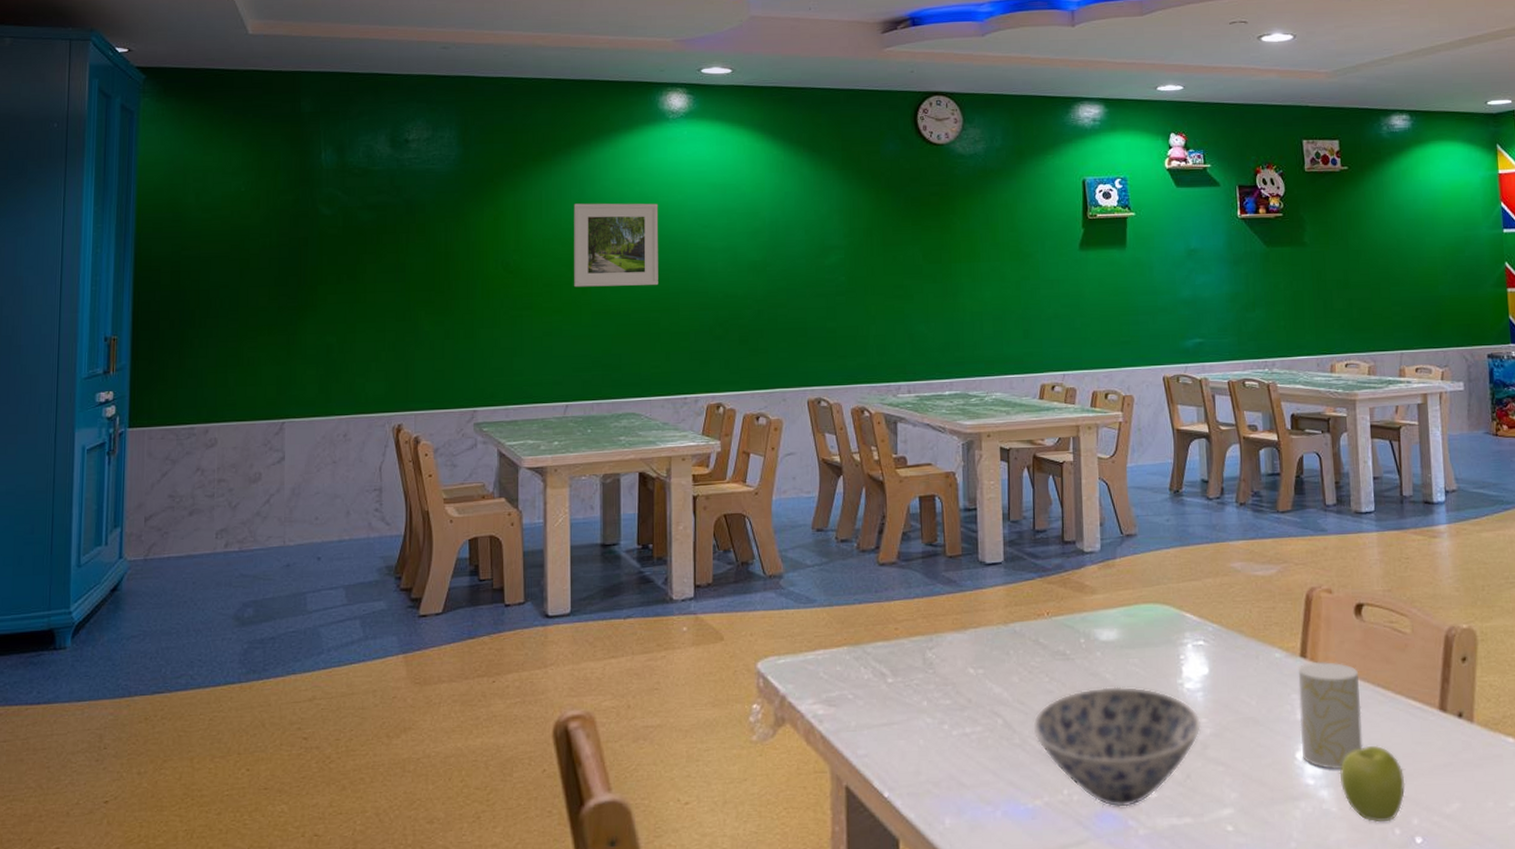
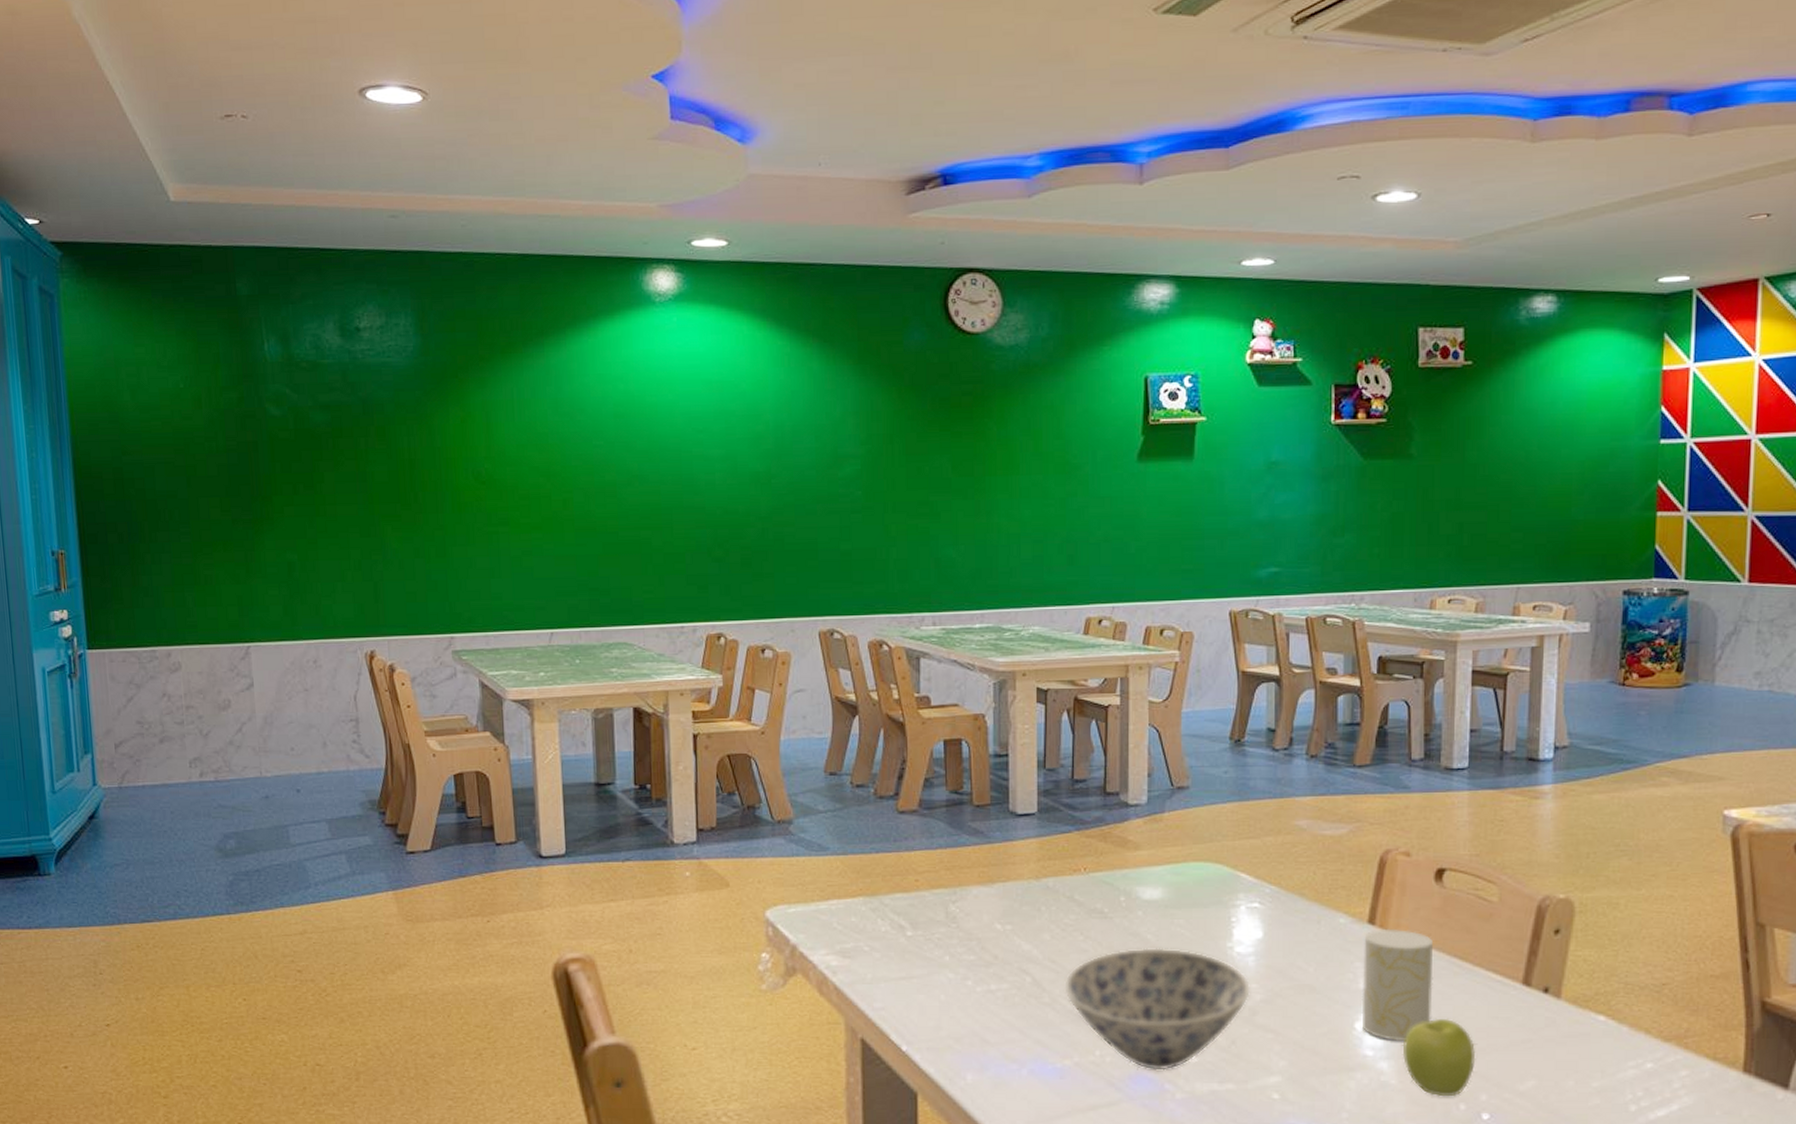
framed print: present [574,203,658,287] -> none [550,403,649,501]

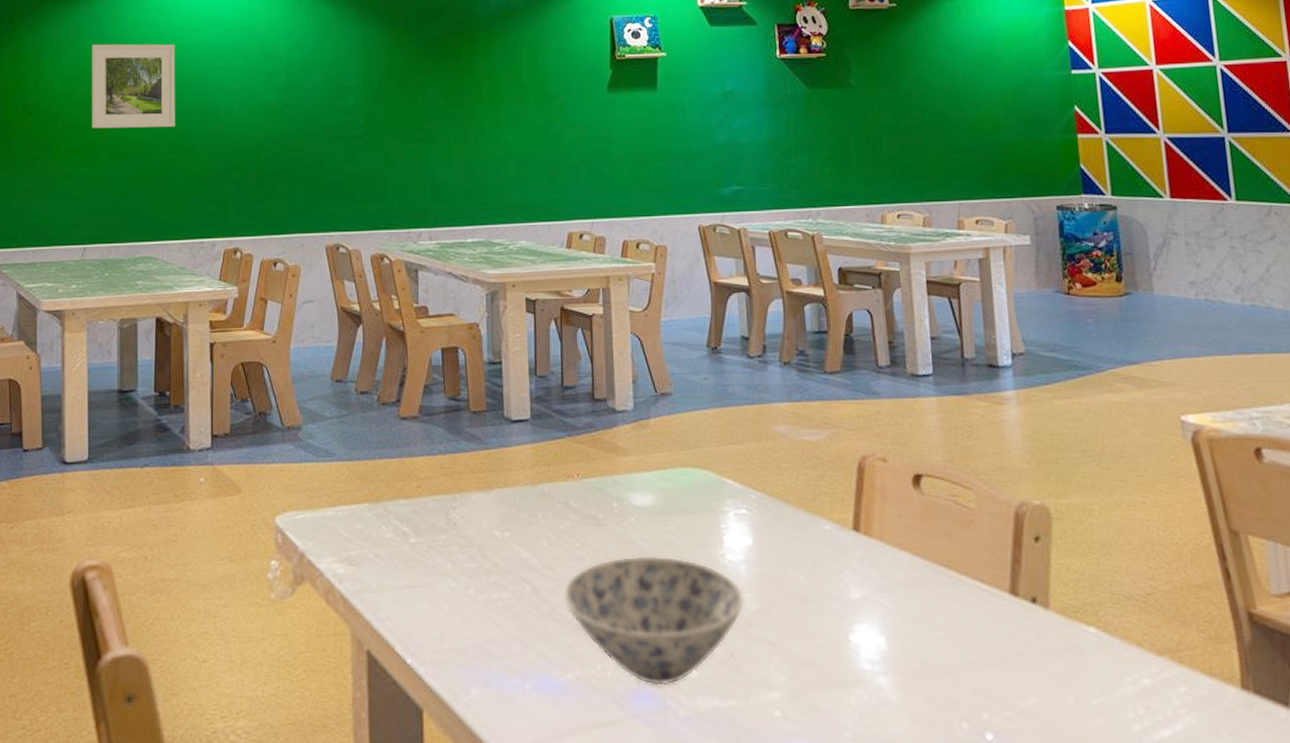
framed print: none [550,403,649,501] -> present [92,44,175,129]
cup: present [1361,930,1433,1041] -> none [850,537,924,654]
apple: present [1402,1018,1476,1097] -> none [898,629,973,715]

